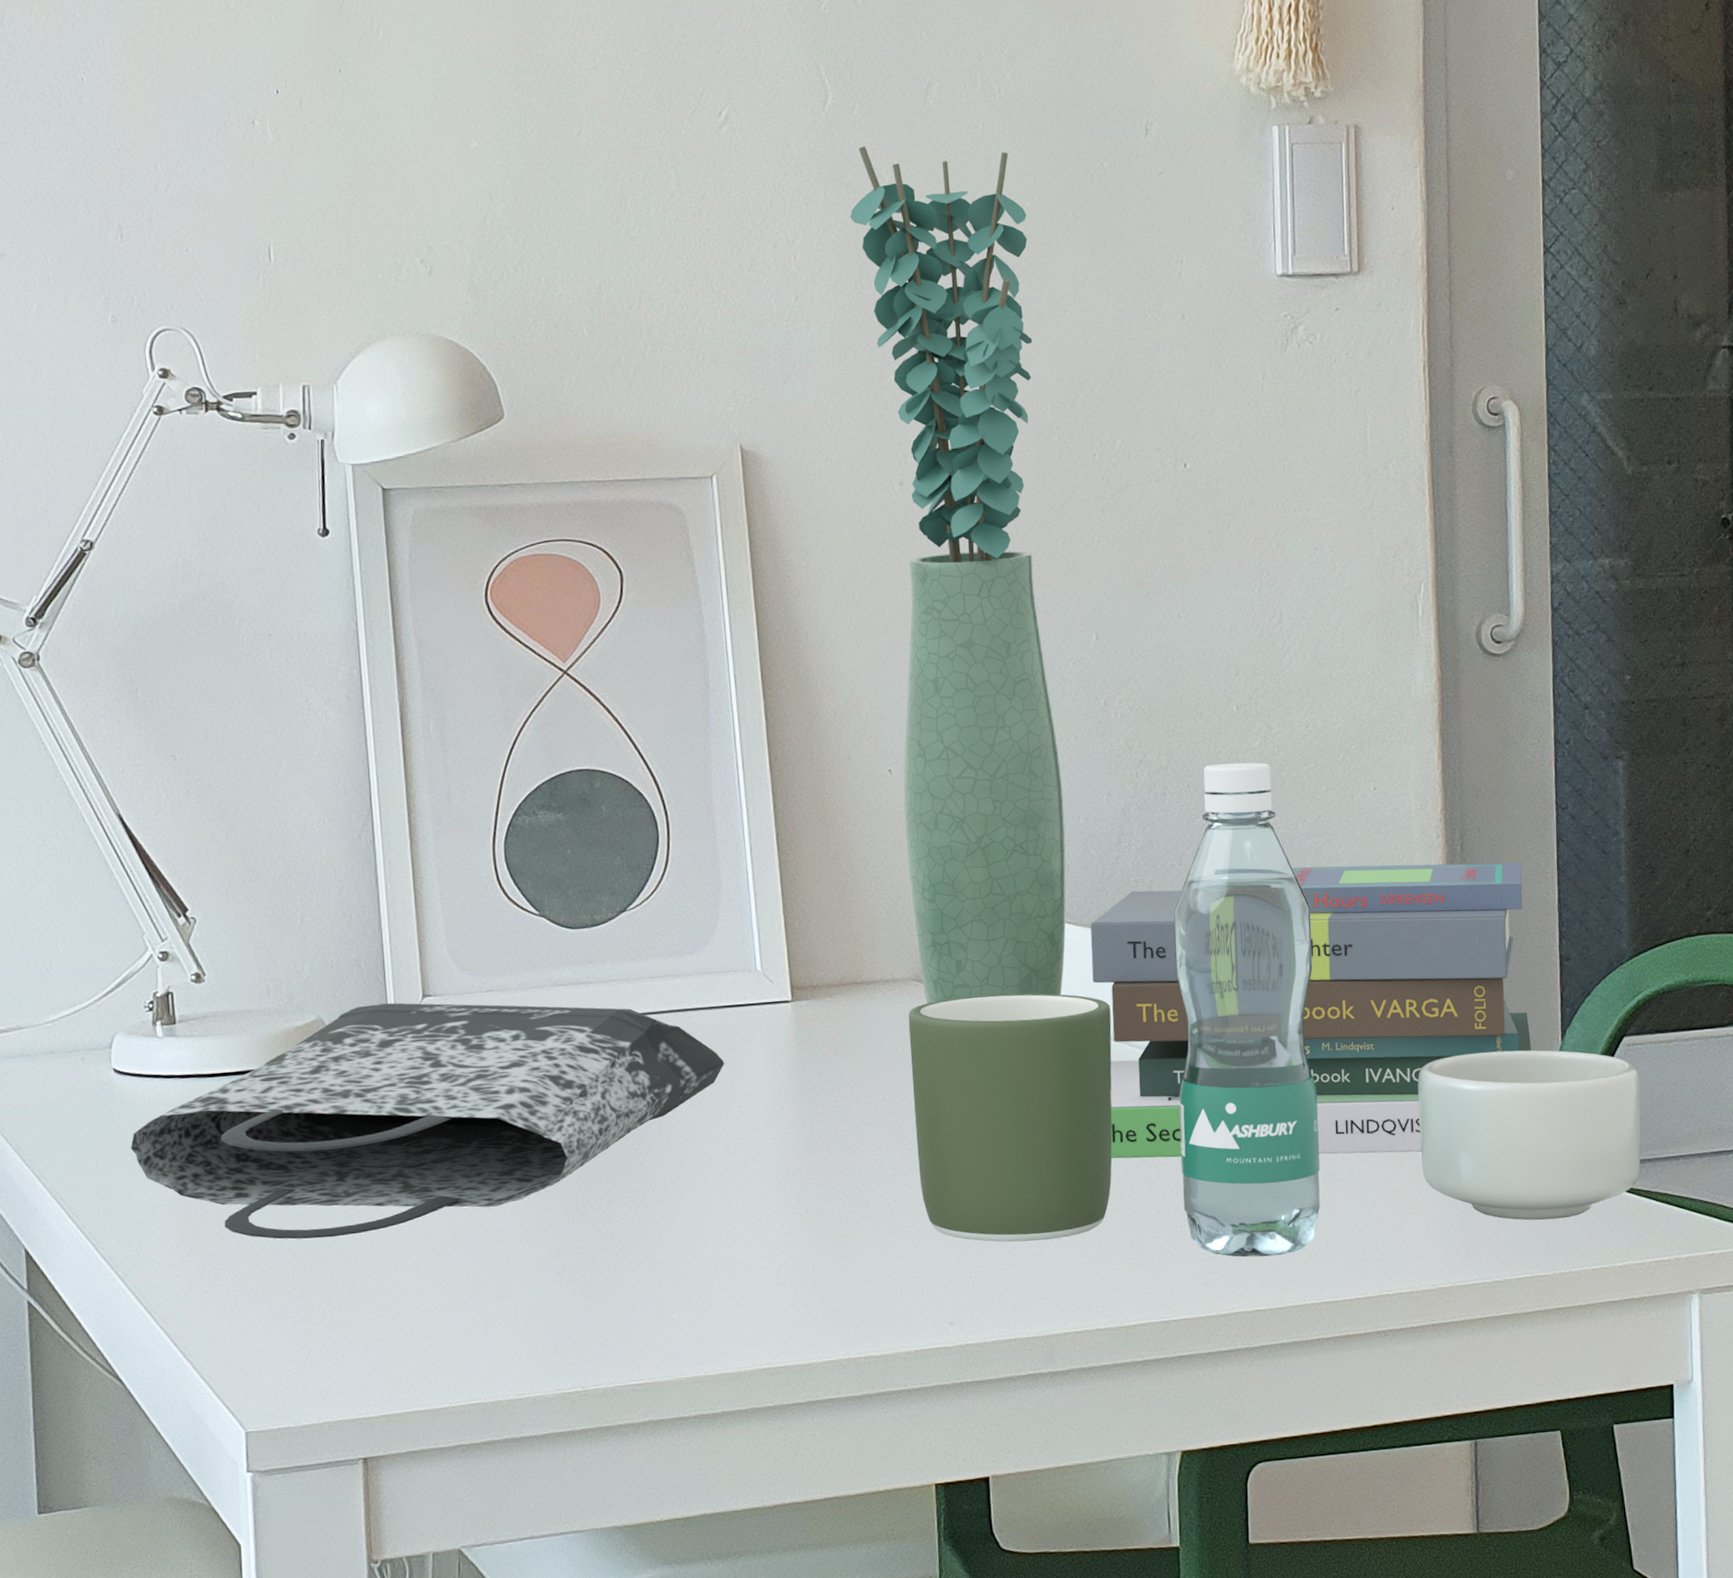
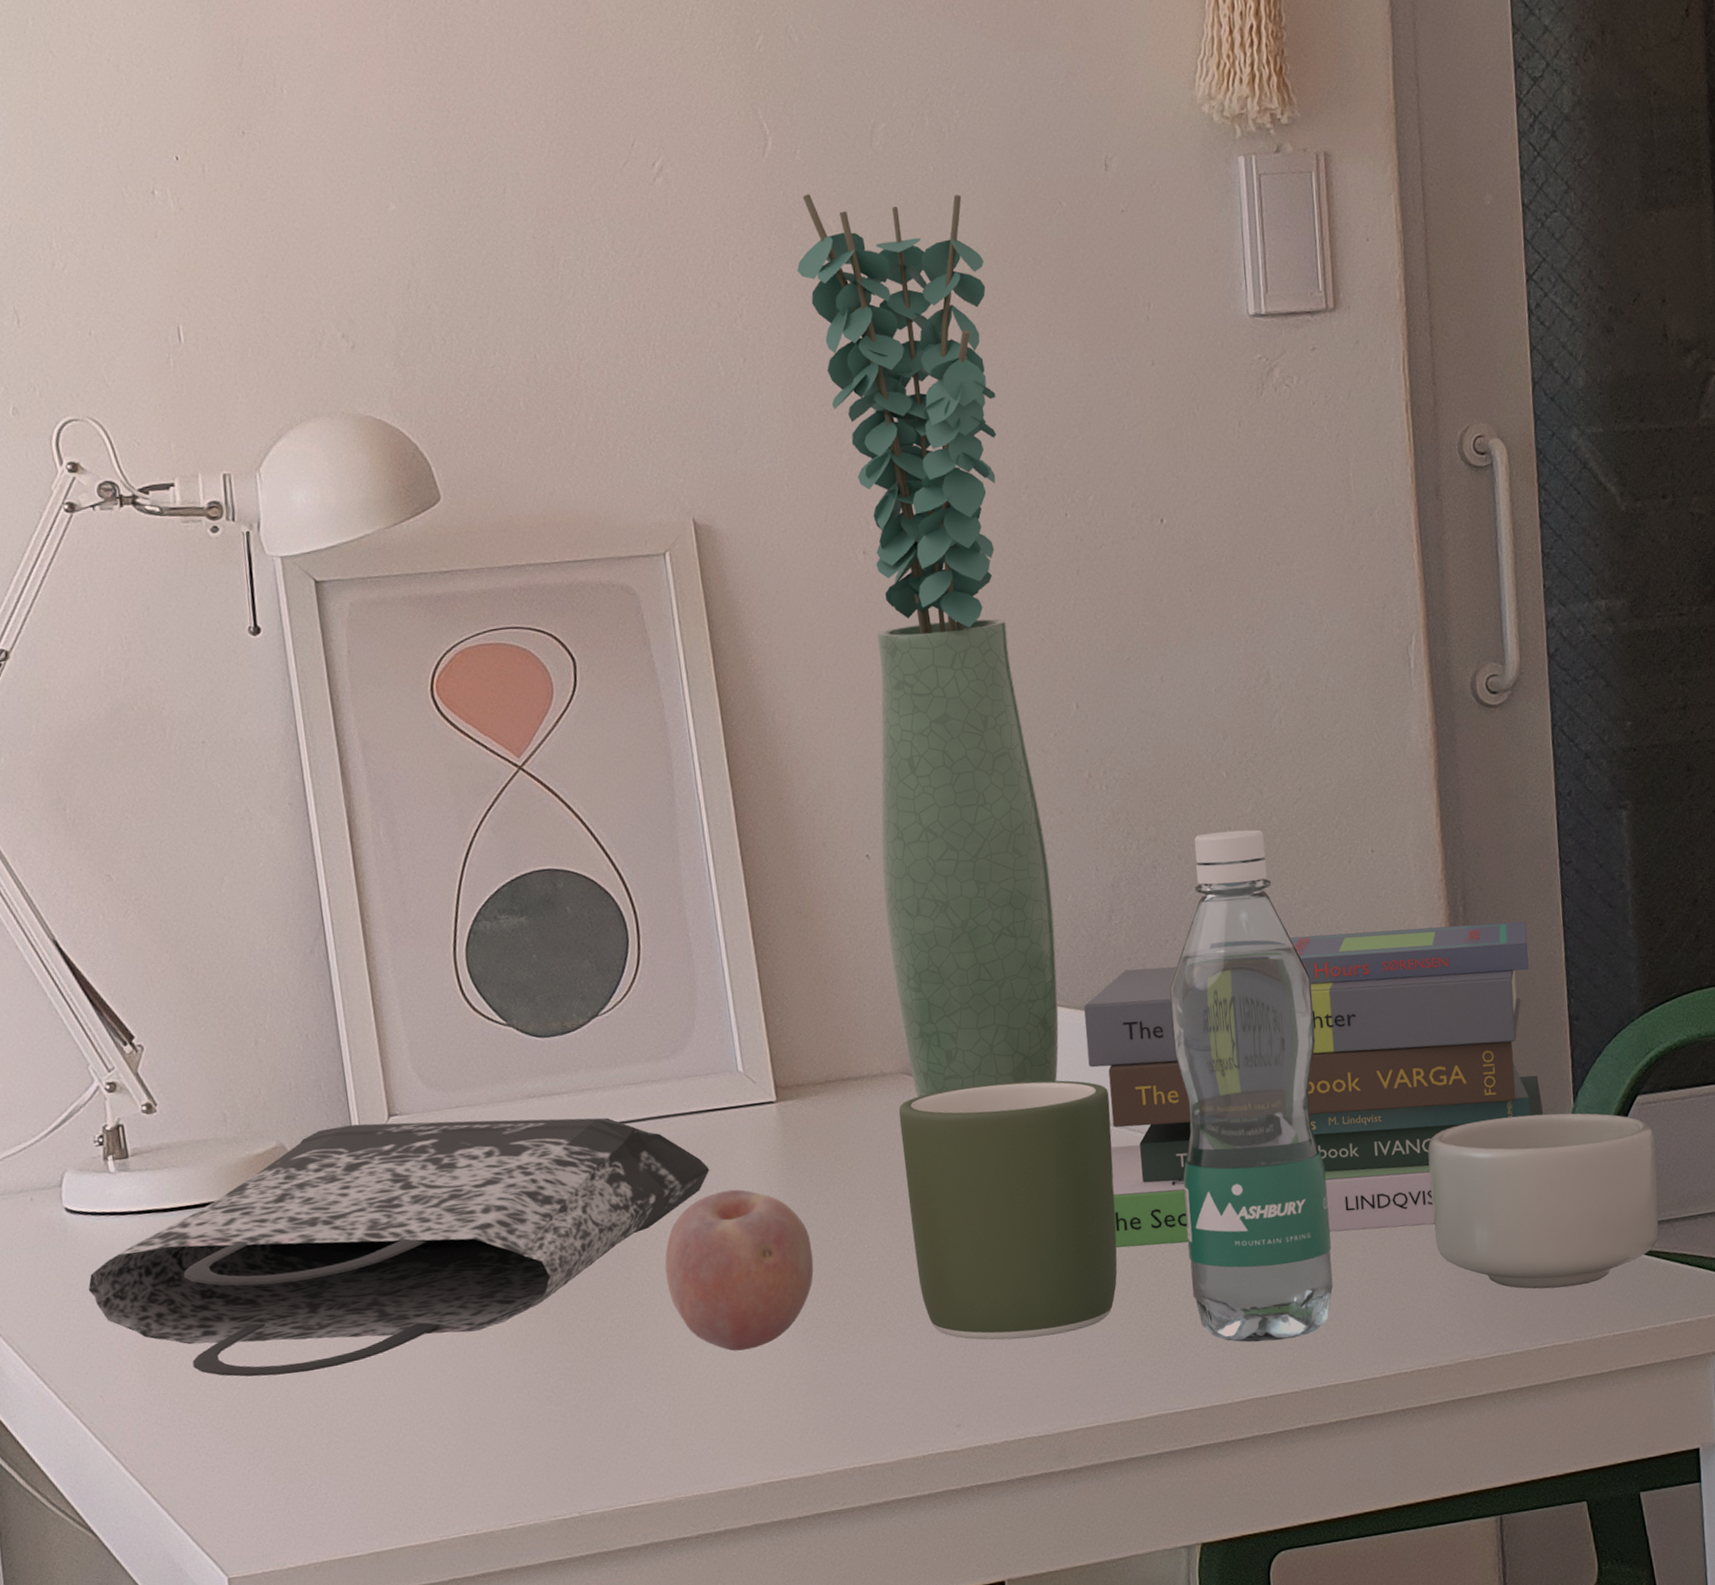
fruit: none [677,1083,820,1239] -> present [664,1189,814,1352]

